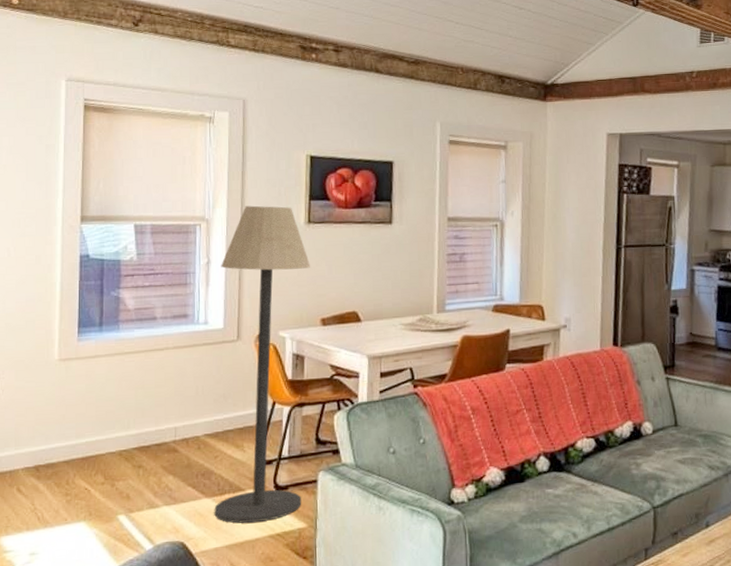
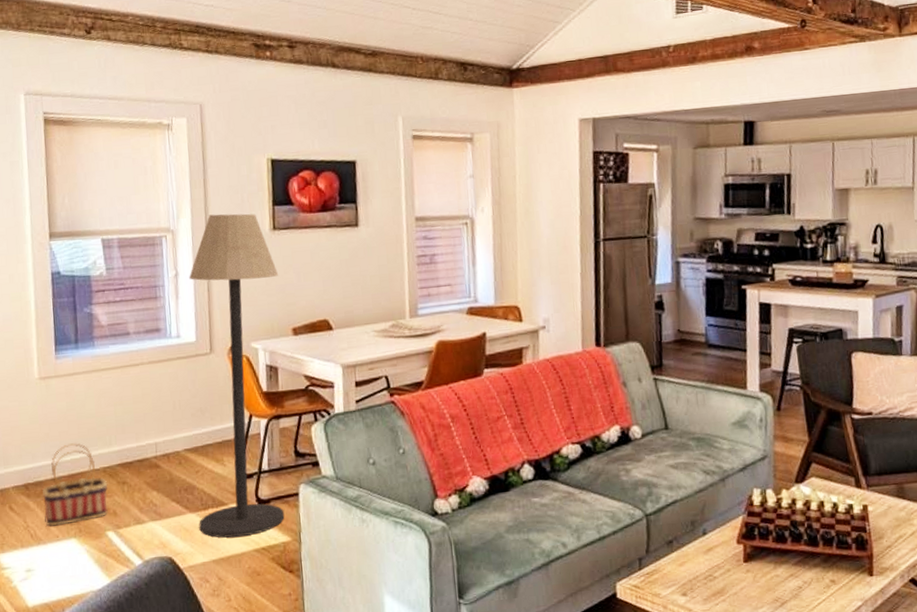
basket: none [53,425,123,509] -> present [42,443,108,527]

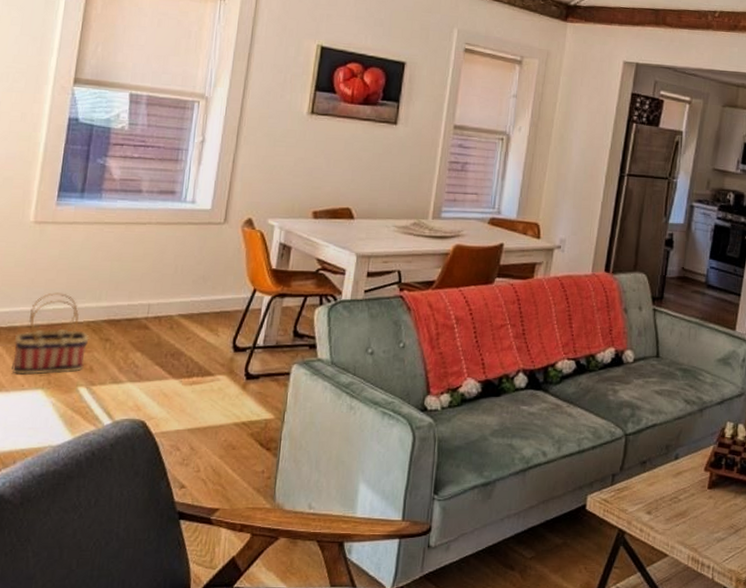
floor lamp: present [189,214,285,538] -> none [179,88,308,408]

